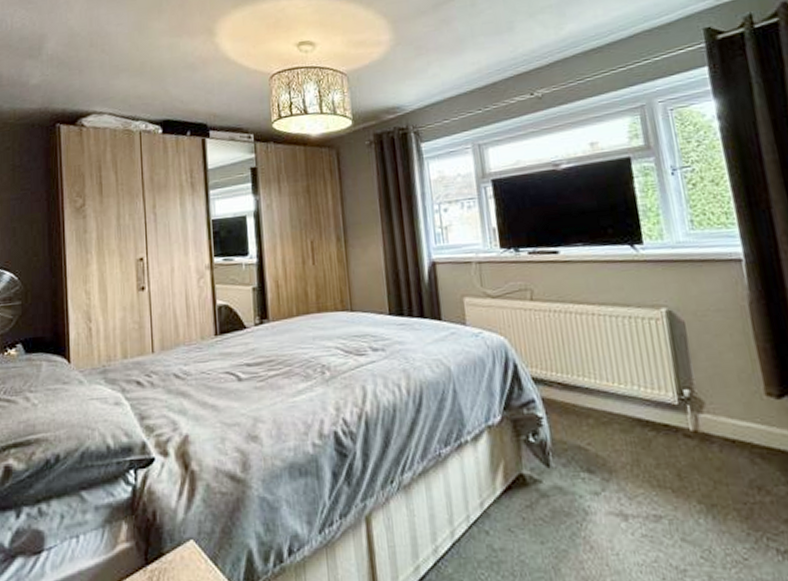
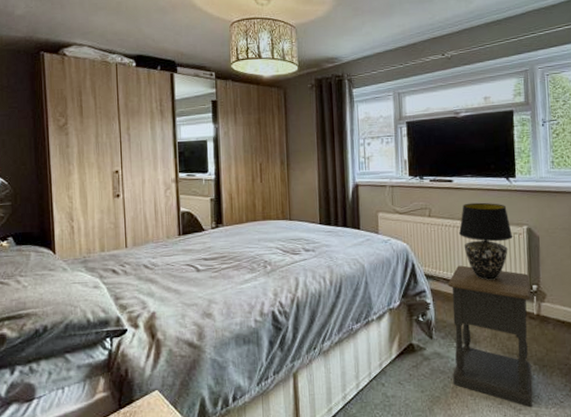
nightstand: none [564,364,703,568] -> present [448,265,533,408]
table lamp: none [573,278,649,384] -> present [459,202,513,280]

